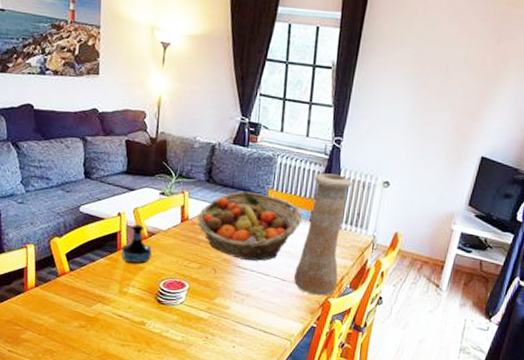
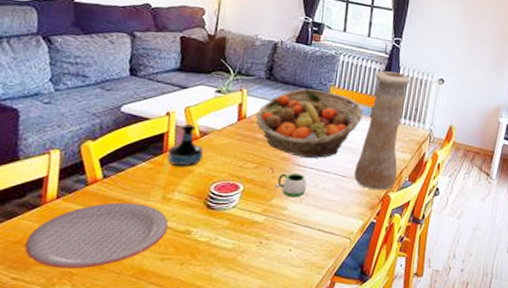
plate: none [15,293,126,348] -> present [25,202,169,268]
mug: none [217,275,247,298] -> present [275,173,307,198]

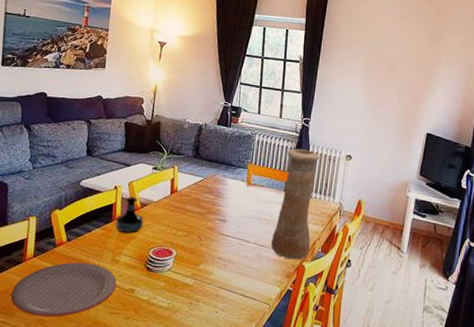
fruit basket: present [255,88,363,158] -> none [185,165,277,228]
mug: present [275,173,307,198] -> none [202,242,229,264]

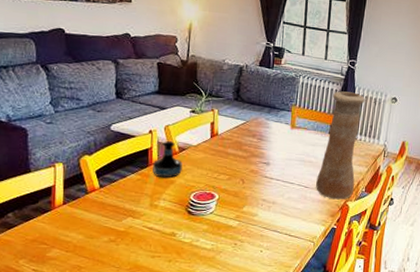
plate: present [11,262,117,317] -> none [41,208,157,263]

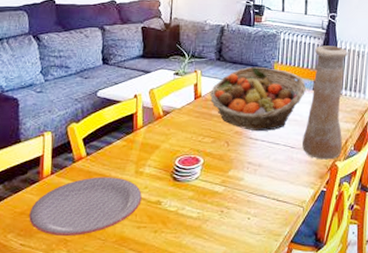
plate: none [41,208,157,263] -> present [29,177,142,236]
tequila bottle: present [153,140,183,178] -> none [138,104,167,144]
fruit basket: none [226,108,322,171] -> present [209,66,306,131]

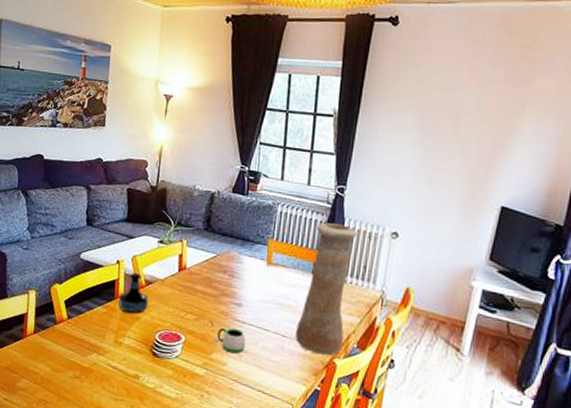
plate: present [29,177,142,236] -> none [12,341,120,399]
tequila bottle: none [138,104,167,144] -> present [118,272,149,314]
fruit basket: present [209,66,306,131] -> none [195,240,304,315]
mug: none [231,146,259,169] -> present [214,328,246,354]

